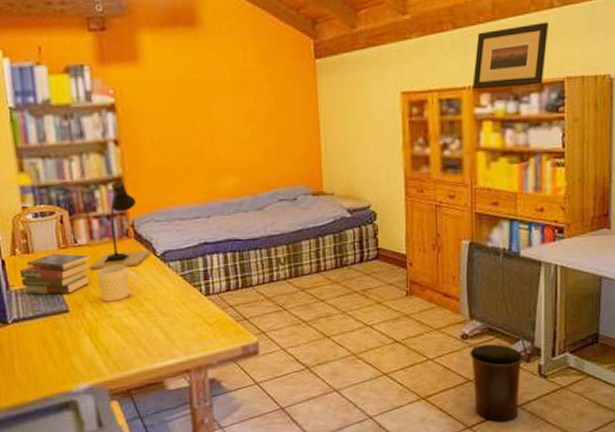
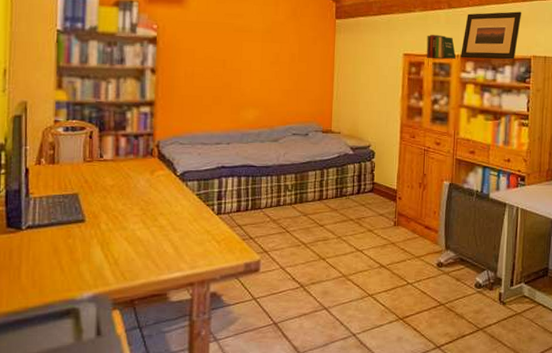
books: present [19,253,90,295] -> none [41,165,113,205]
desk lamp: present [88,180,151,270] -> none [110,104,171,184]
mug: present [96,265,139,302] -> none [117,181,156,214]
books: none [428,64,467,95] -> present [426,35,456,60]
waste bin: present [470,344,523,422] -> none [443,273,487,343]

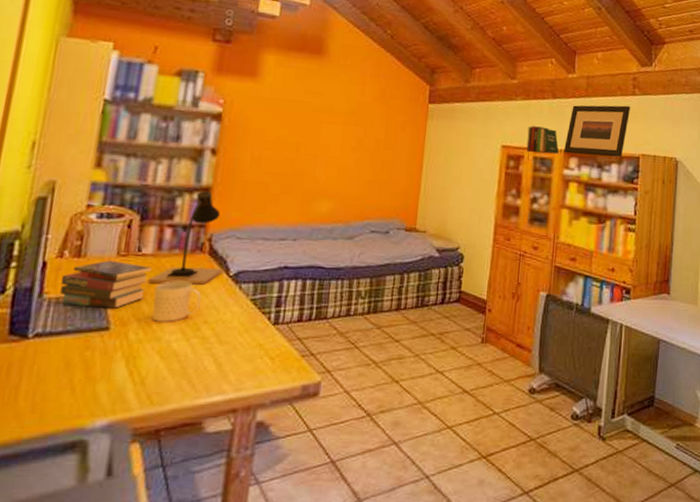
books: none [41,165,113,205] -> present [60,260,152,309]
desk lamp: none [110,104,171,184] -> present [147,190,223,285]
mug: none [117,181,156,214] -> present [151,281,202,322]

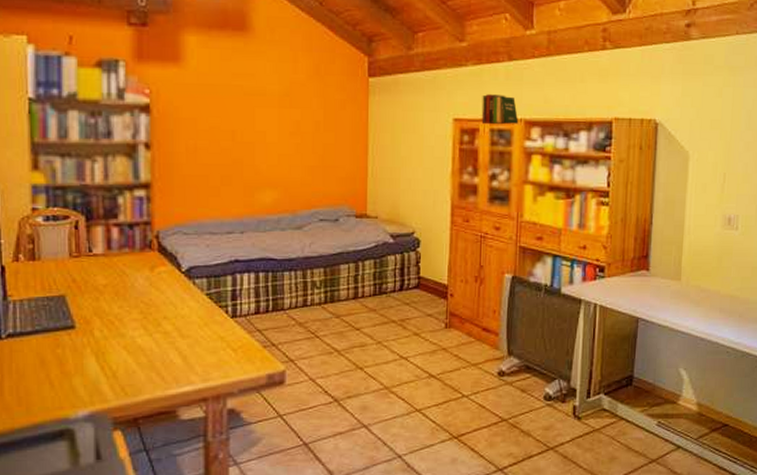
books: present [60,260,152,309] -> none [21,262,105,308]
desk lamp: present [147,190,223,285] -> none [102,187,175,283]
mug: present [151,281,202,322] -> none [111,279,158,319]
picture frame: present [564,105,631,157] -> none [524,63,601,124]

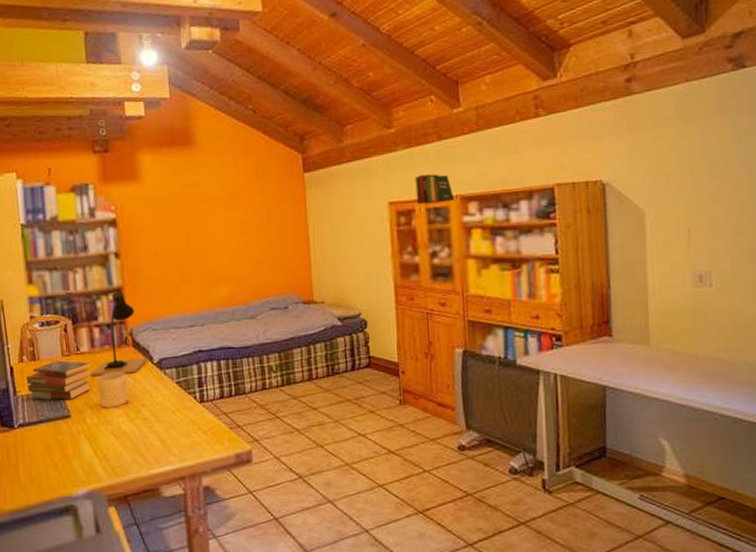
books: none [21,262,105,308] -> present [26,360,91,400]
desk lamp: none [102,187,175,283] -> present [89,290,148,377]
mug: none [111,279,158,319] -> present [97,372,136,408]

